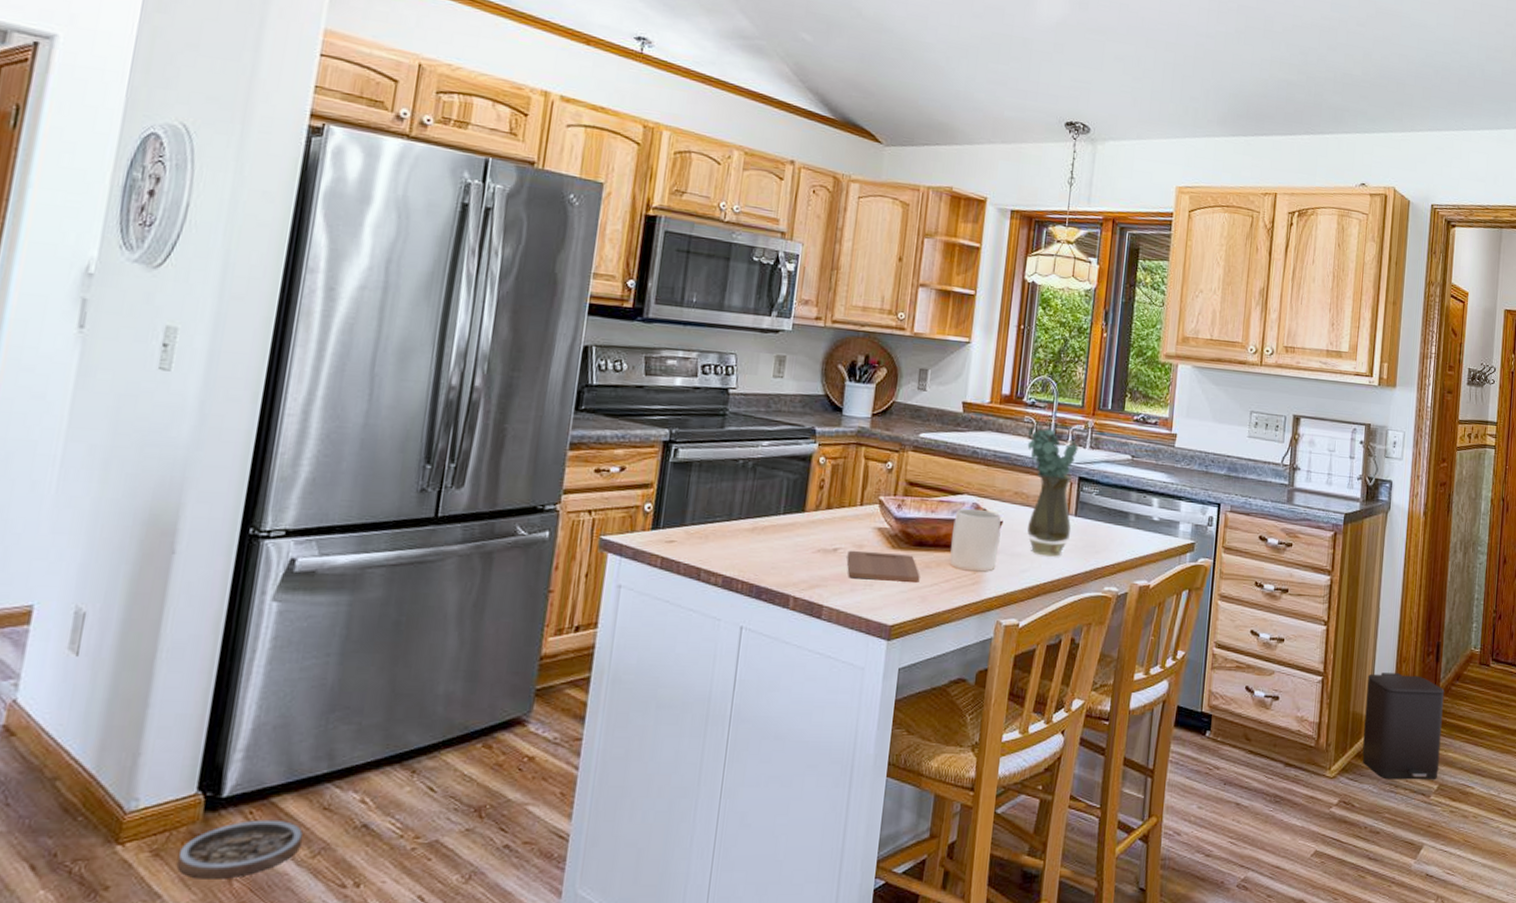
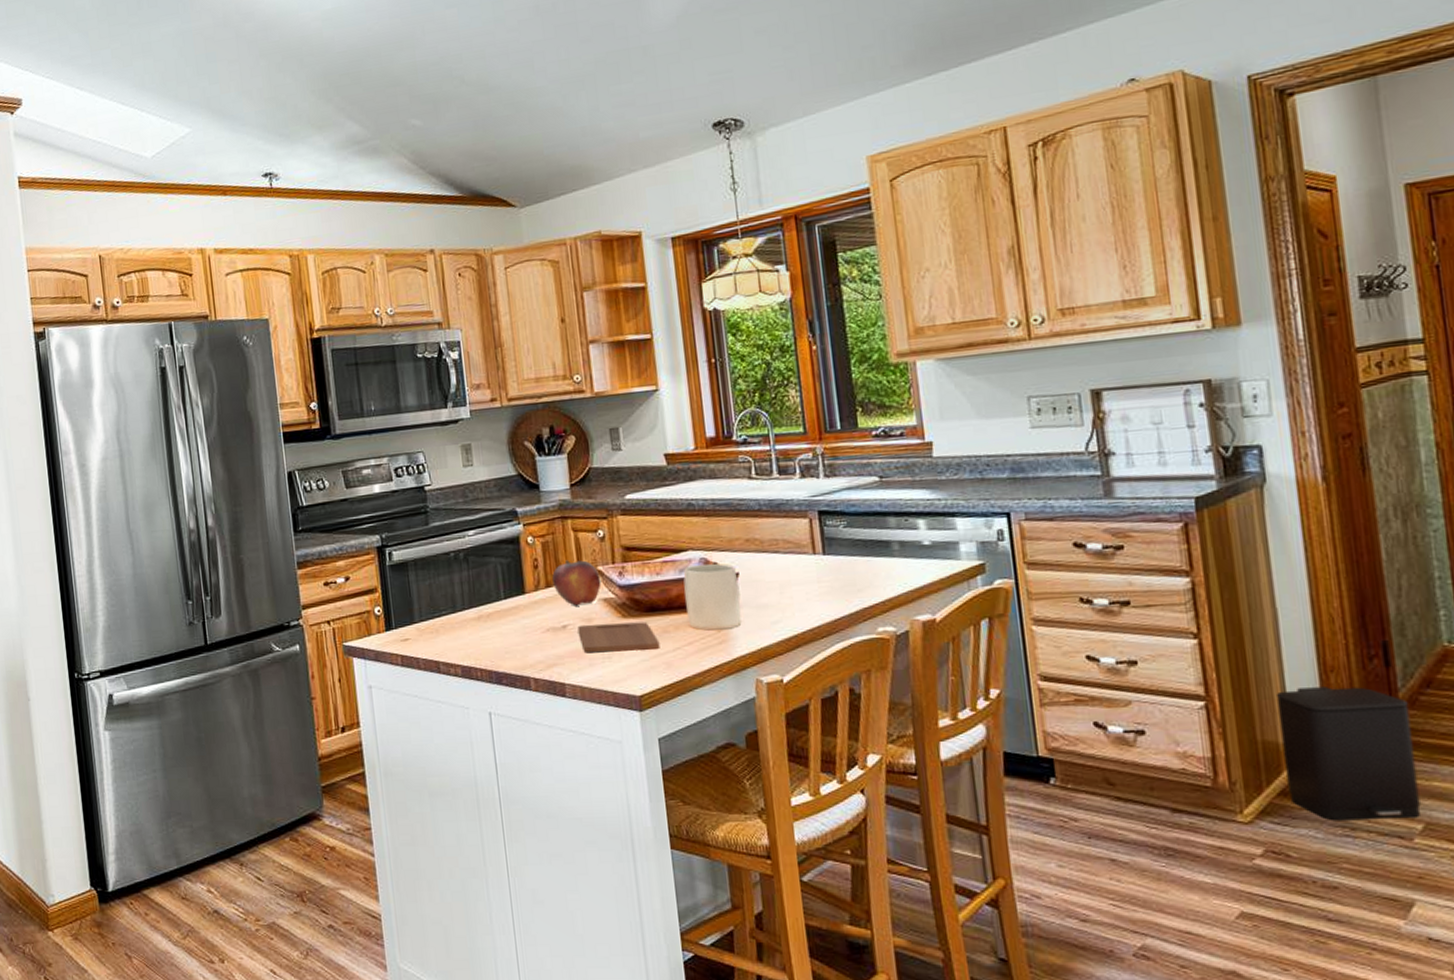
pet bowl: present [176,819,303,879] -> none [90,908,173,957]
fruit: none [834,485,881,531] -> present [552,560,601,606]
vase: present [1027,420,1079,557] -> none [745,459,823,604]

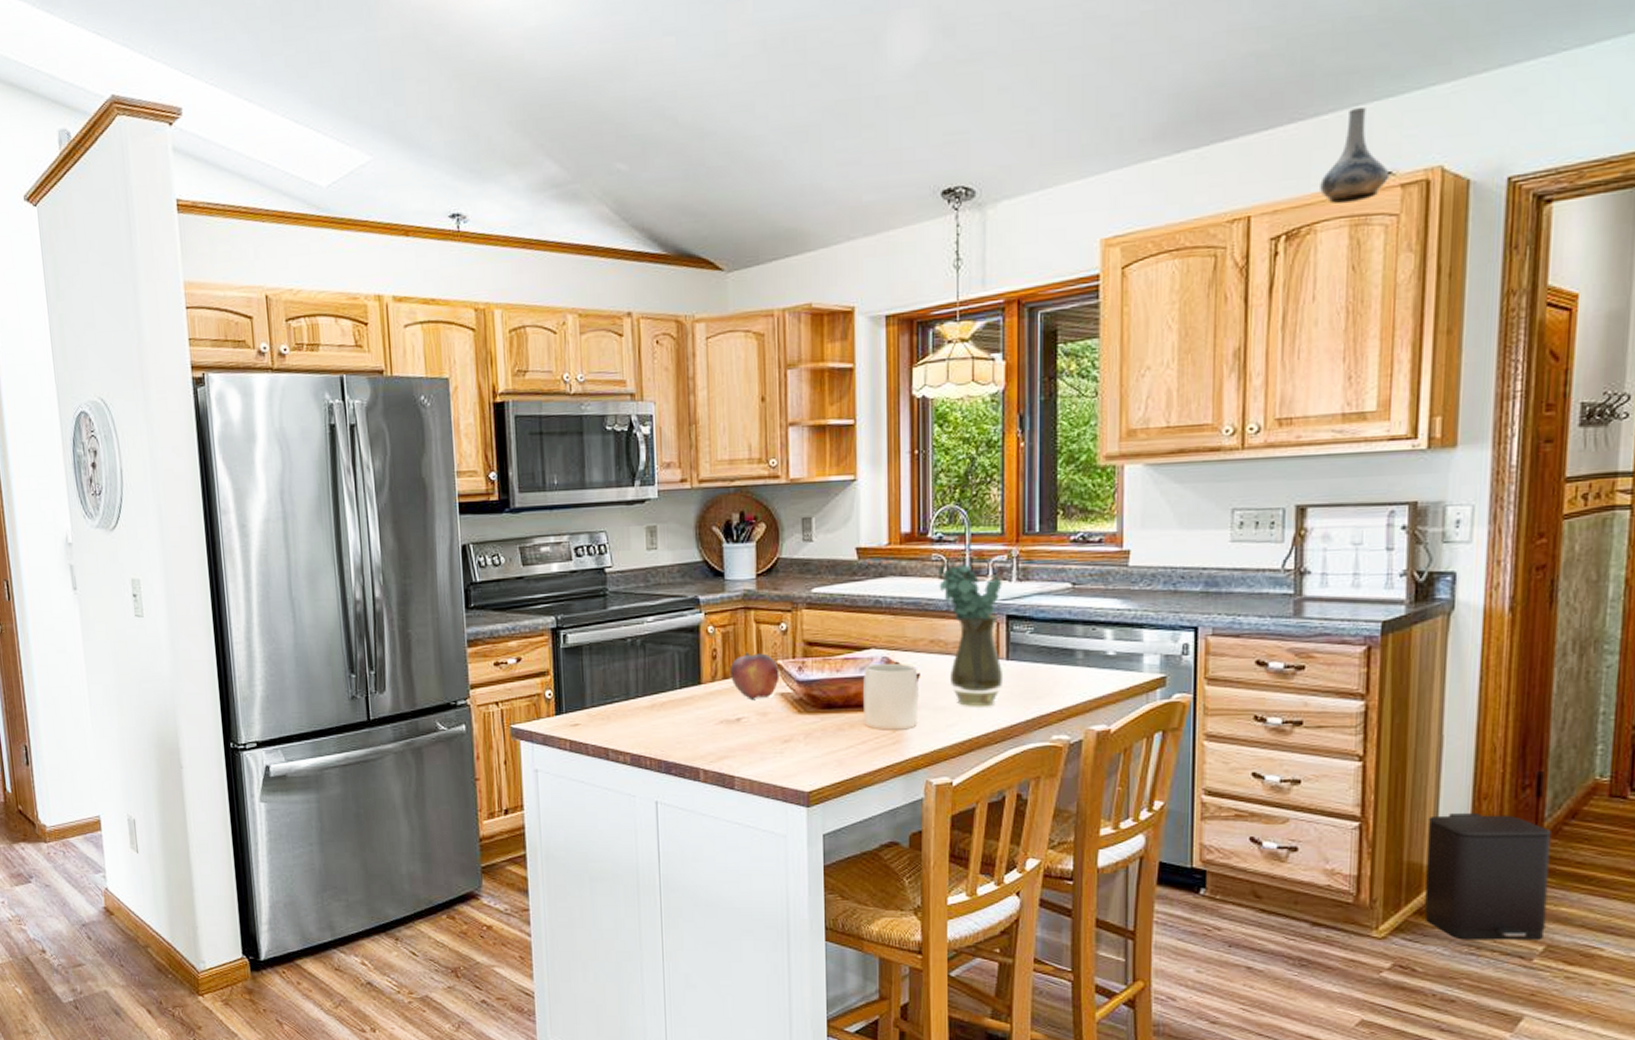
cutting board: present [577,621,660,653] -> none [752,718,833,747]
vase: none [745,459,823,604] -> present [939,558,1004,707]
decorative vase: none [1068,24,1133,111] -> present [1320,108,1390,204]

